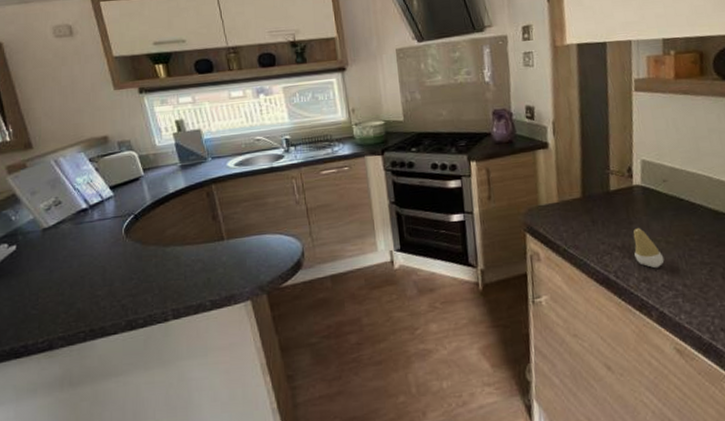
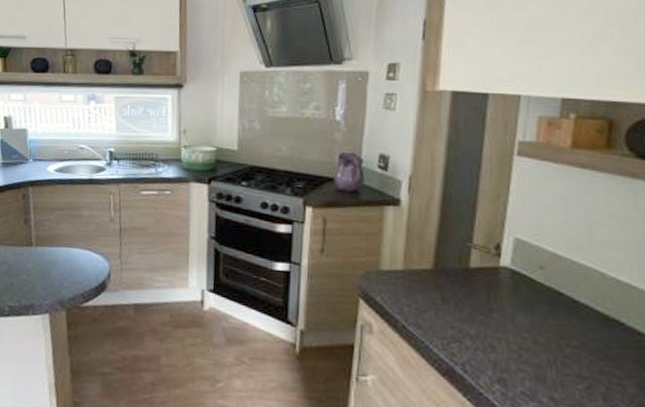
tooth: present [633,228,665,269] -> none [491,318,529,371]

